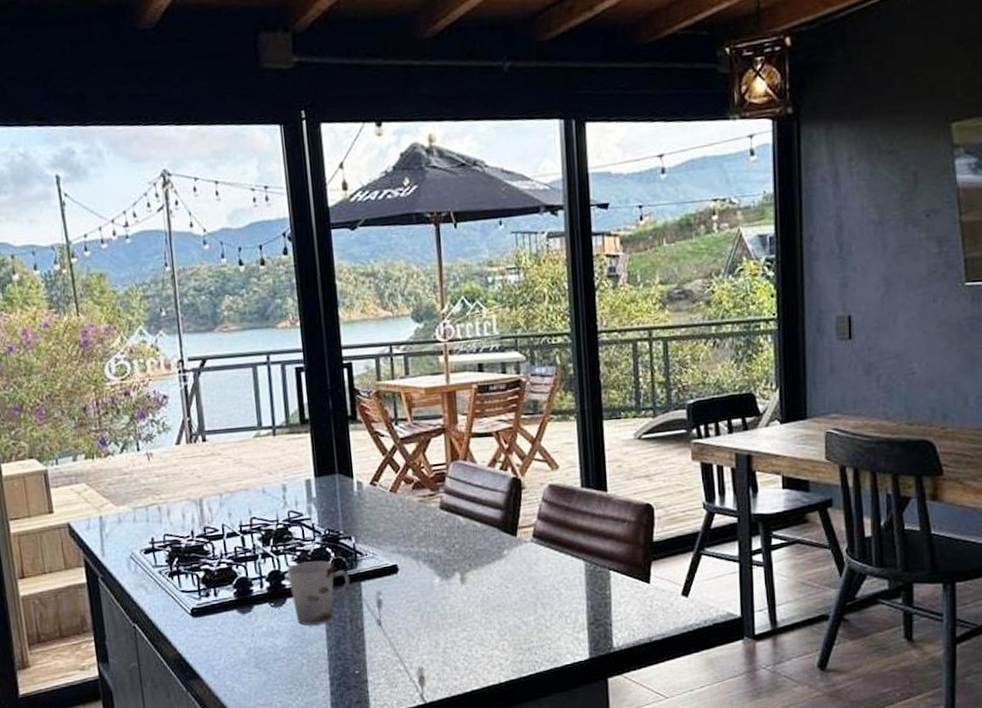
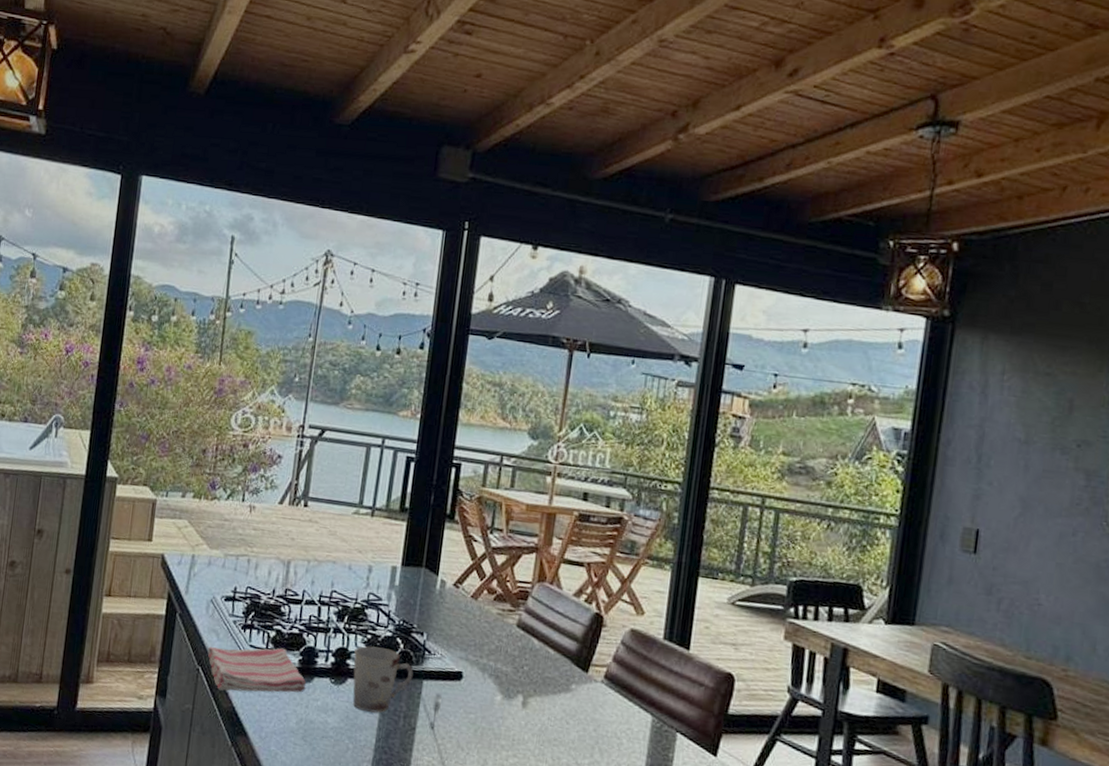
dish towel: none [139,585,248,641] -> present [207,646,307,693]

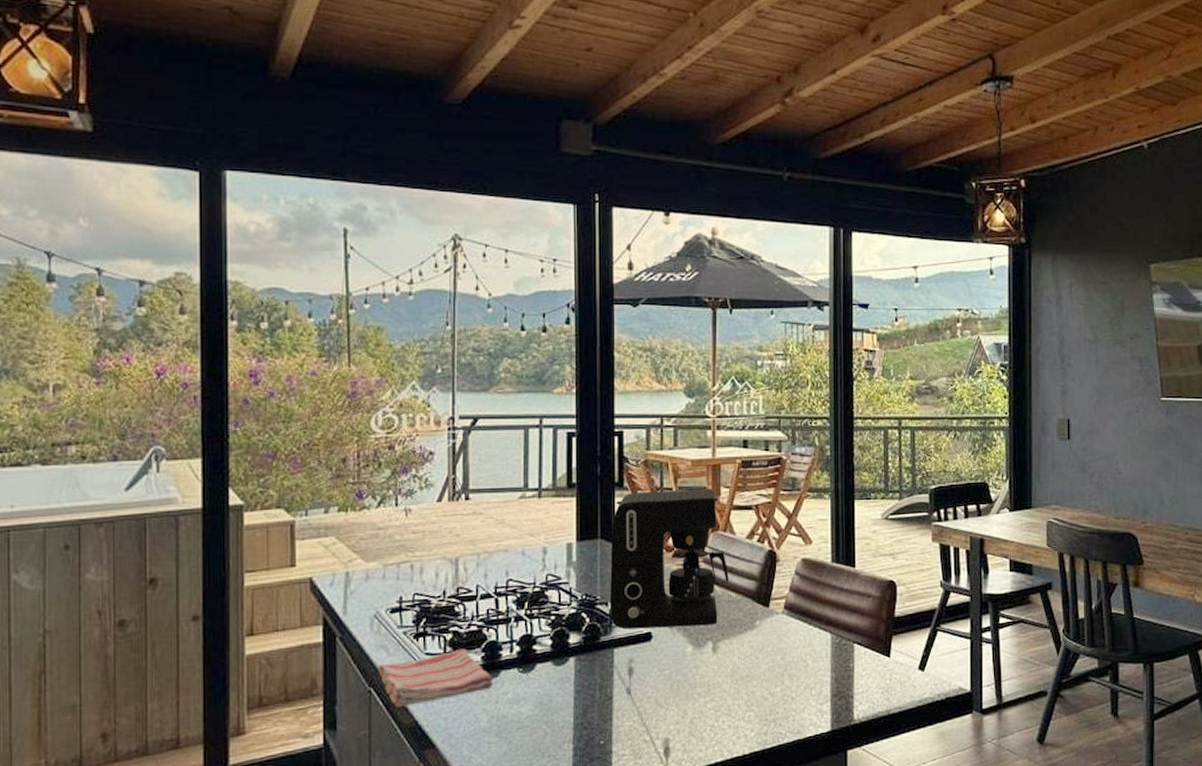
cup: present [352,646,414,713] -> none [540,626,603,693]
coffee maker: none [424,527,550,679] -> present [609,488,729,629]

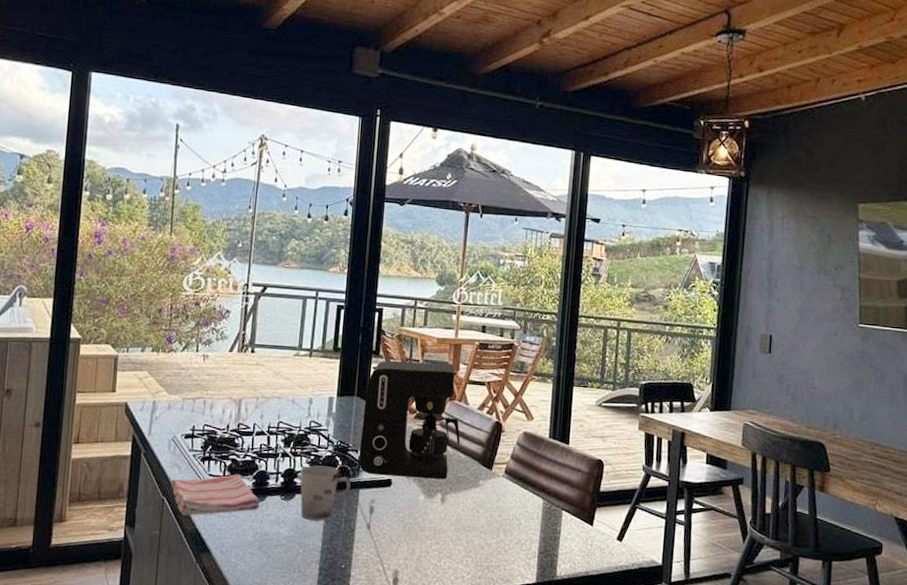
cup: none [540,626,603,693] -> present [300,465,351,521]

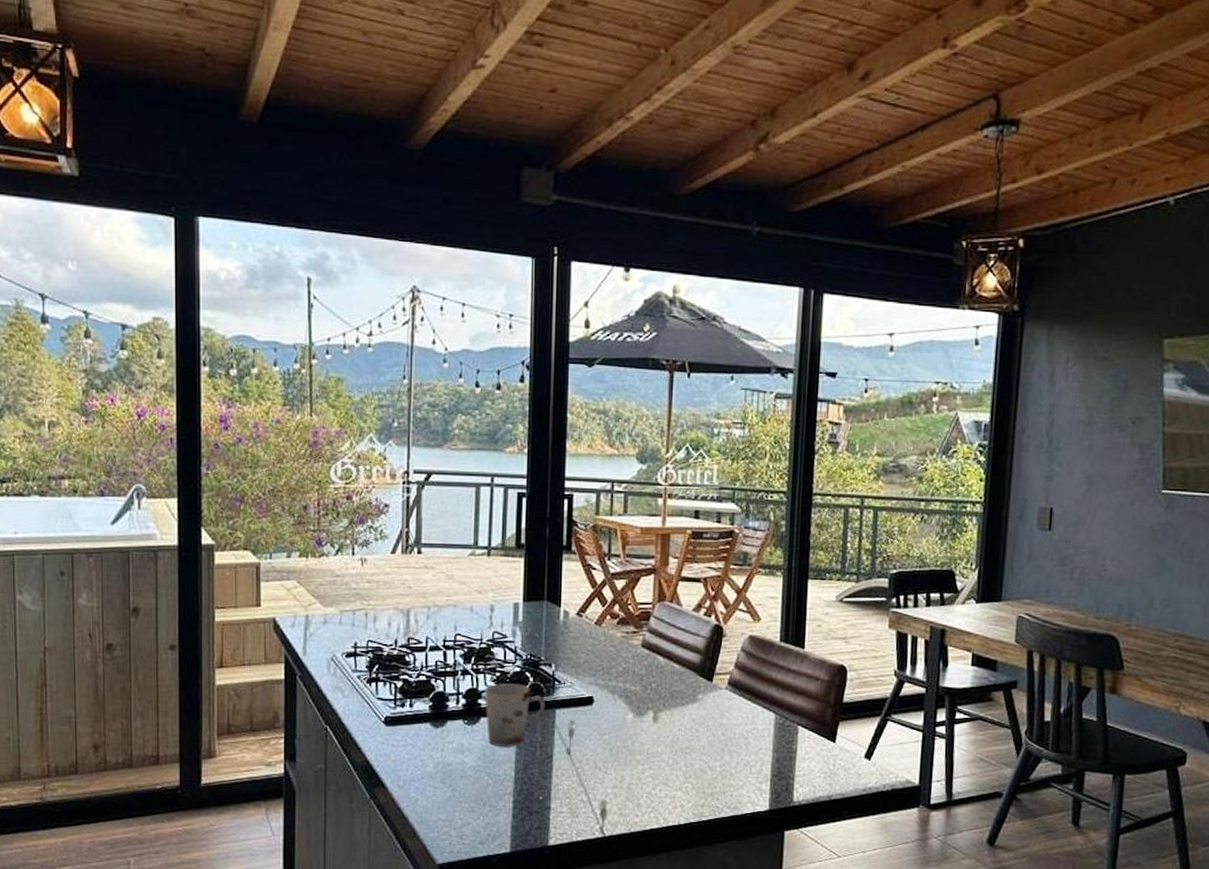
dish towel: present [171,474,260,516] -> none [334,696,440,746]
coffee maker: present [359,360,460,480] -> none [553,556,673,695]

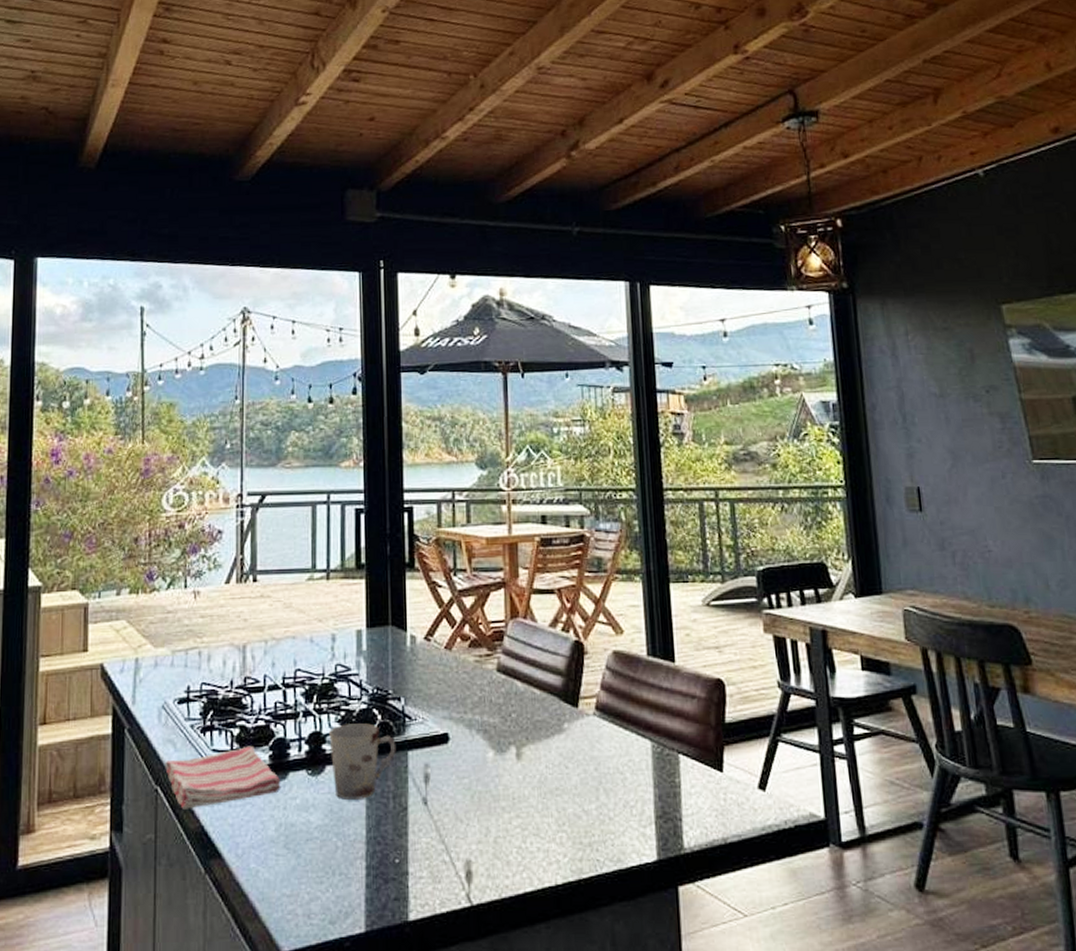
dish towel: none [334,696,440,746] -> present [165,745,281,809]

